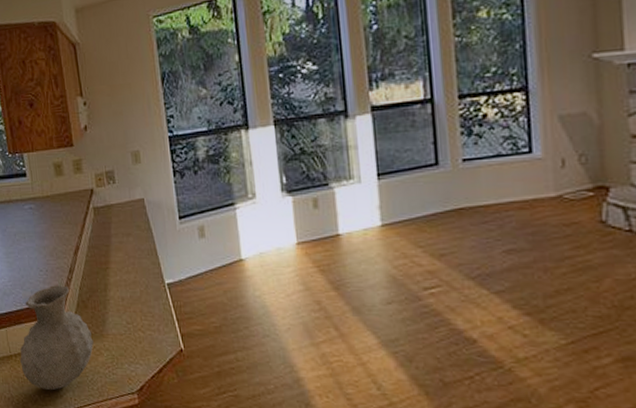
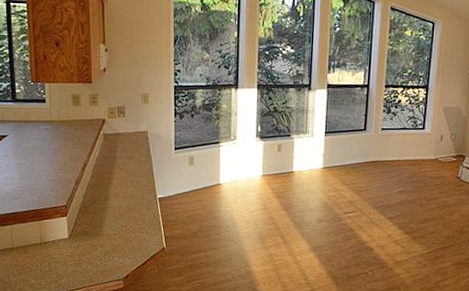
vase: present [20,285,94,391] -> none [22,193,90,277]

